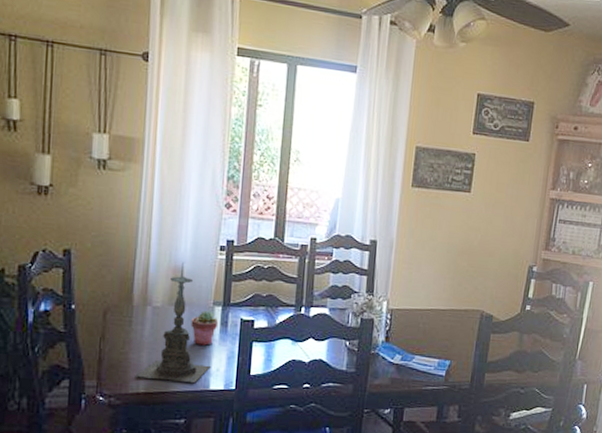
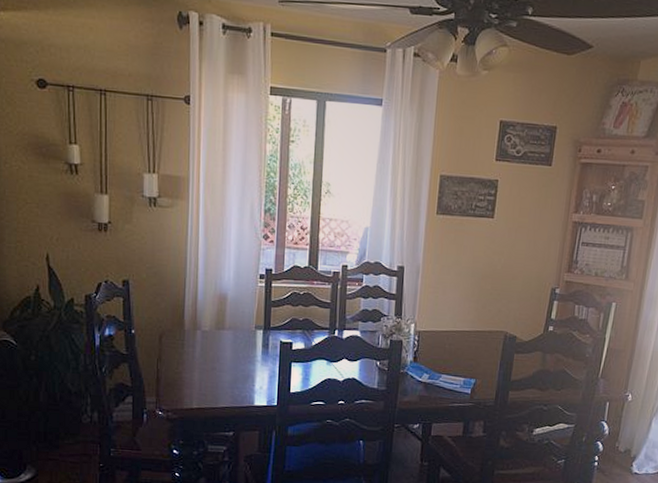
candle holder: present [135,262,211,384] -> none [188,290,255,400]
potted succulent: present [191,310,219,346] -> none [236,334,261,366]

